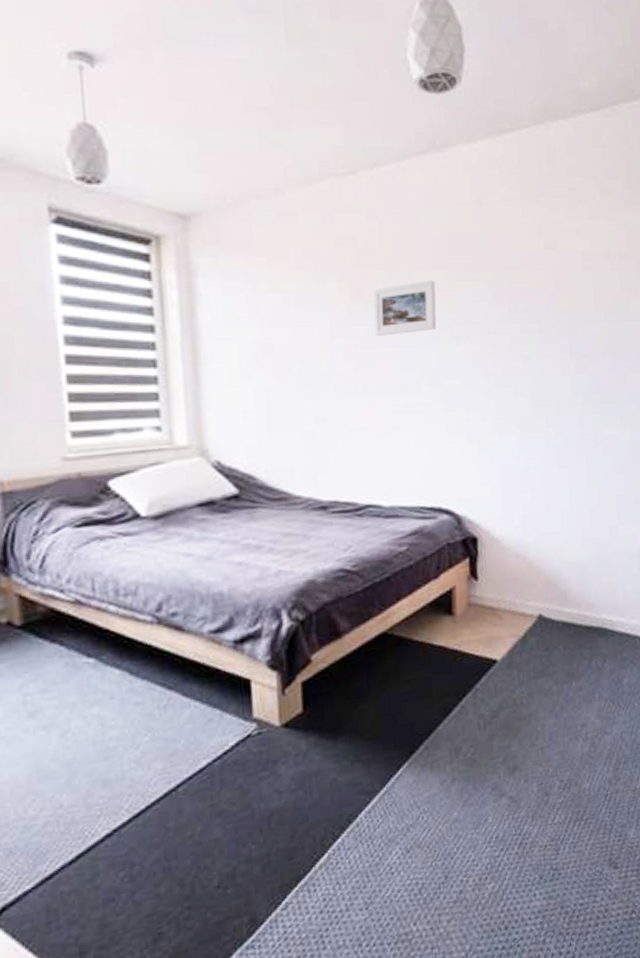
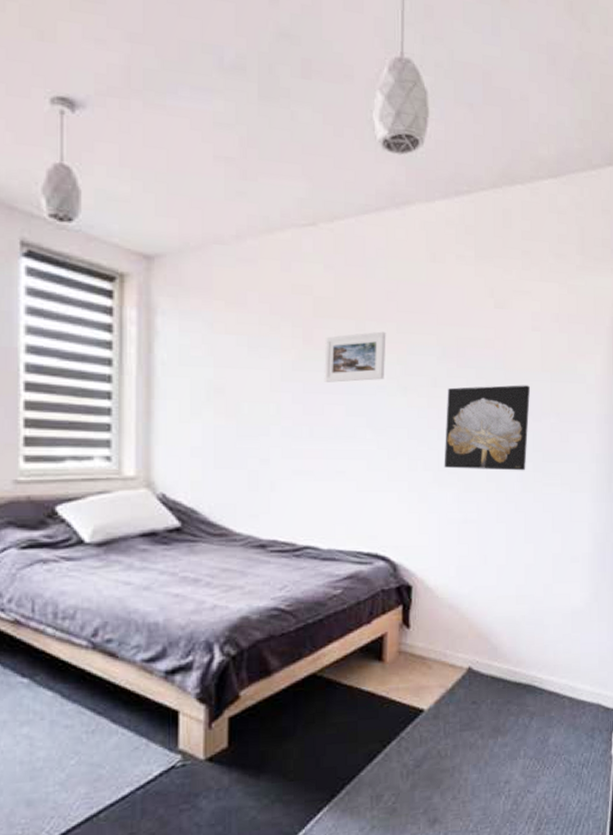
wall art: none [501,326,585,416] -> present [444,385,530,471]

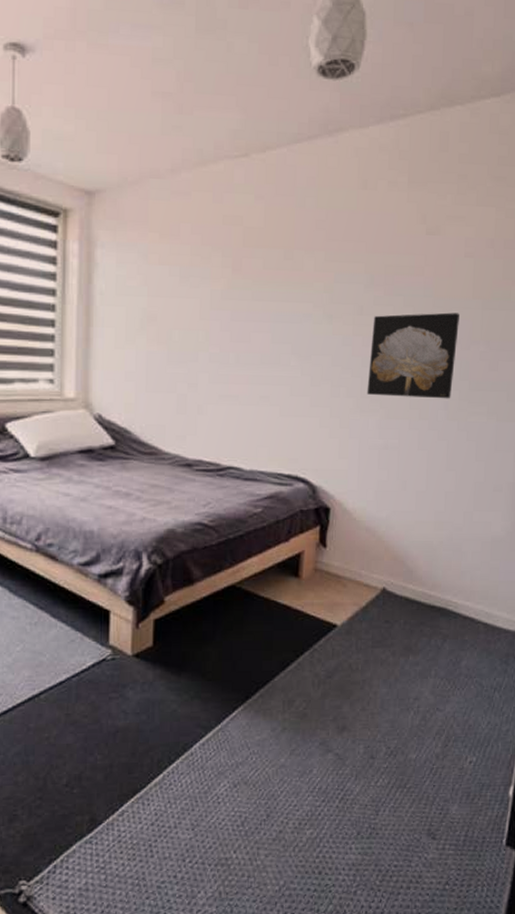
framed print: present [324,331,386,383] -> none [251,260,314,311]

